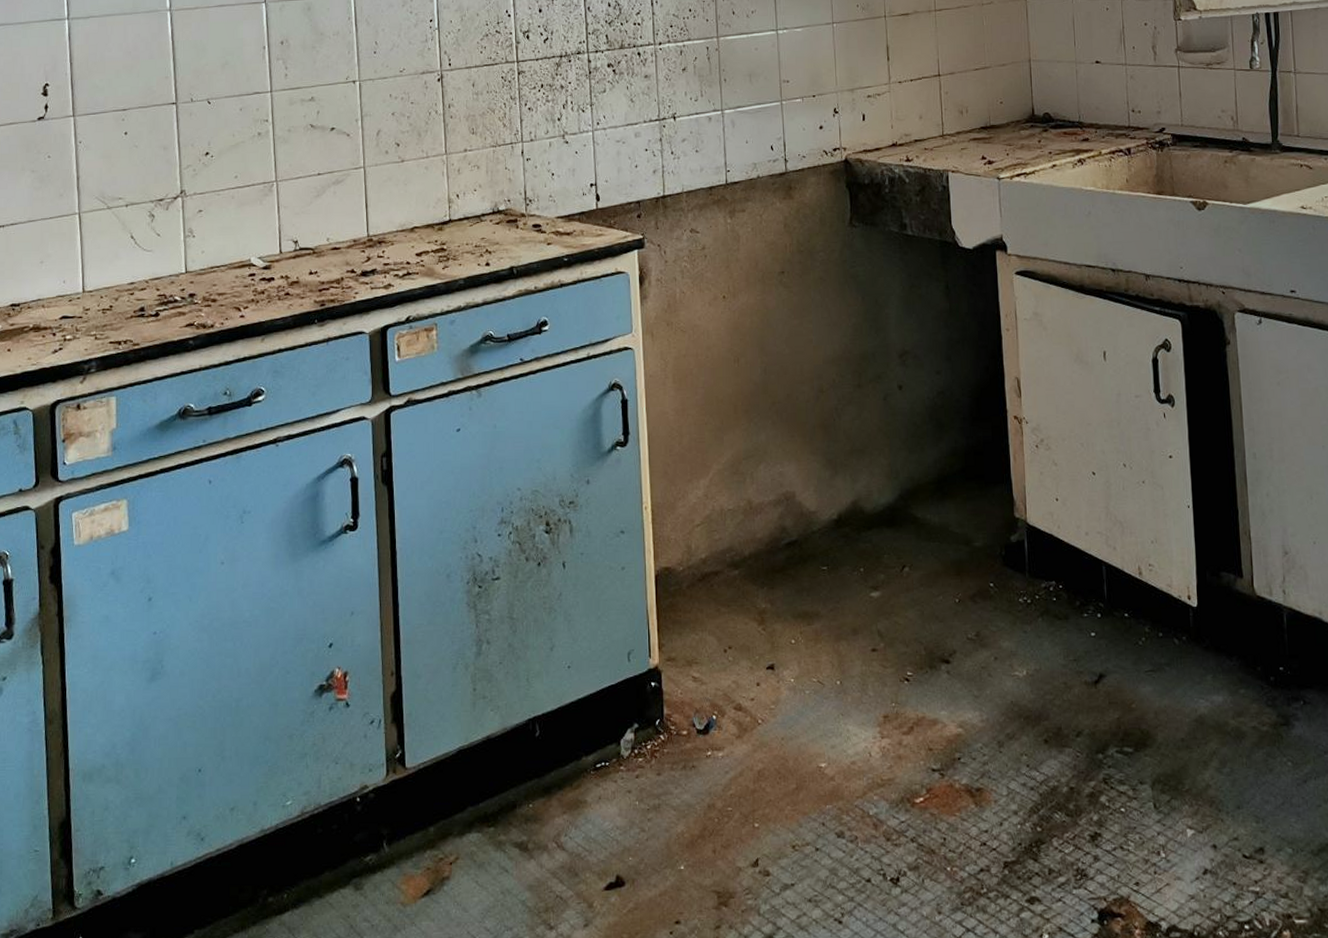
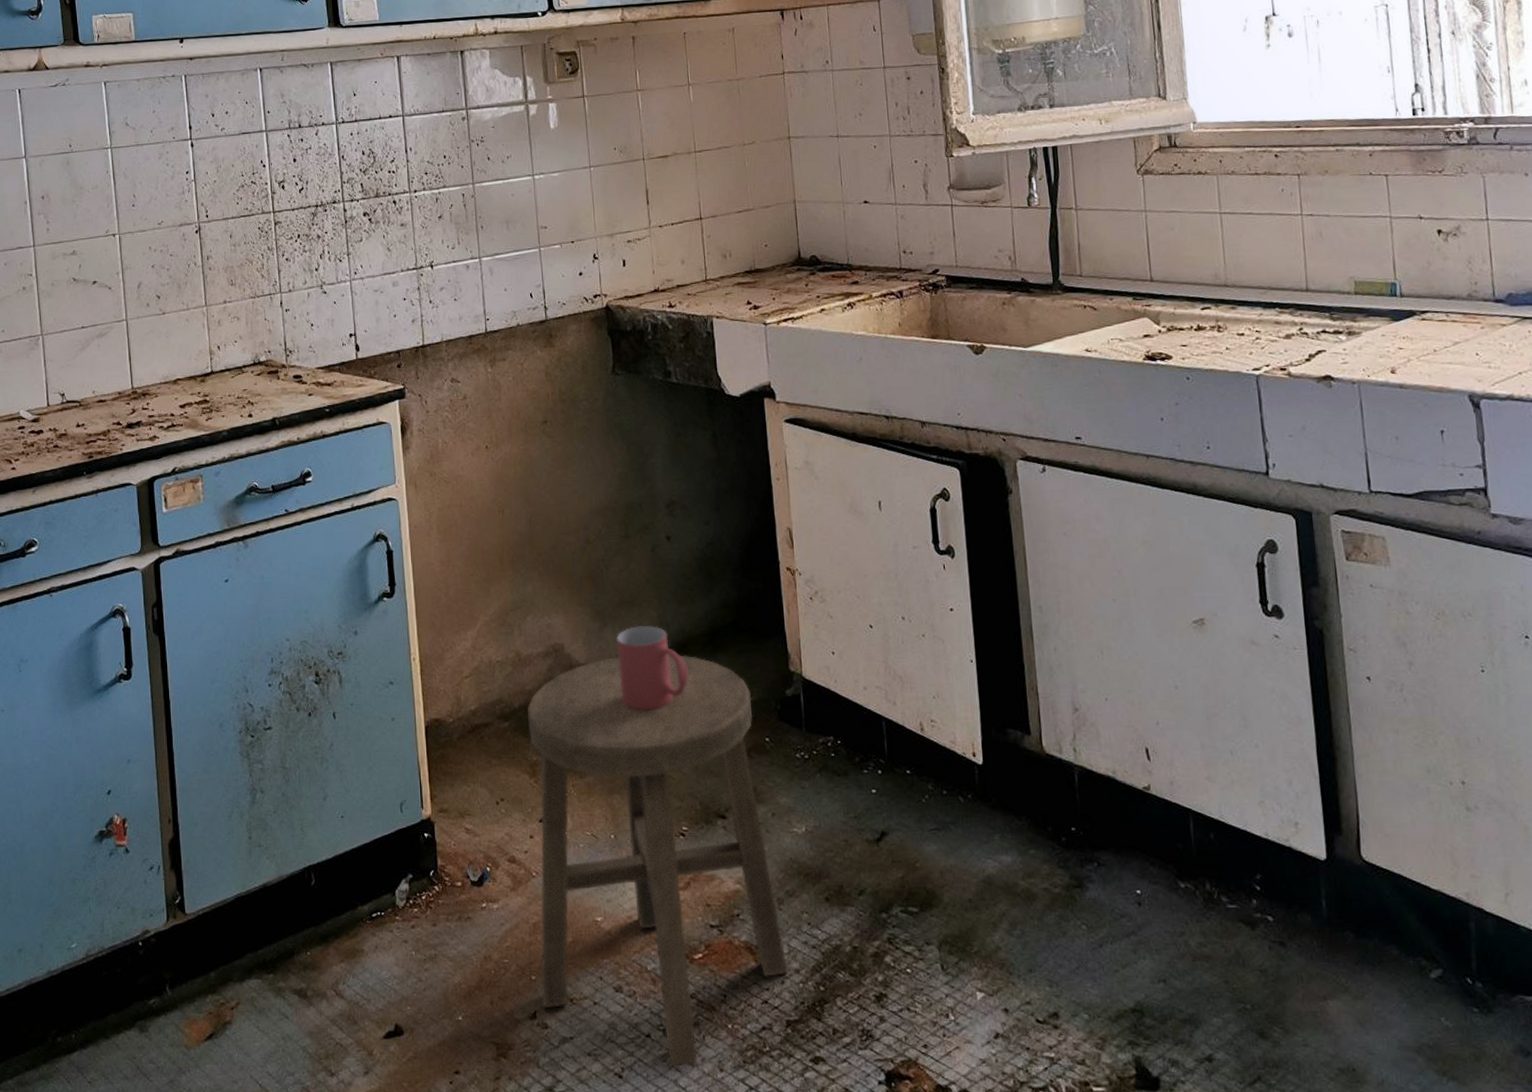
stool: none [758,502,1007,911] -> present [527,655,789,1067]
mug: none [846,474,917,557] -> present [615,626,689,710]

